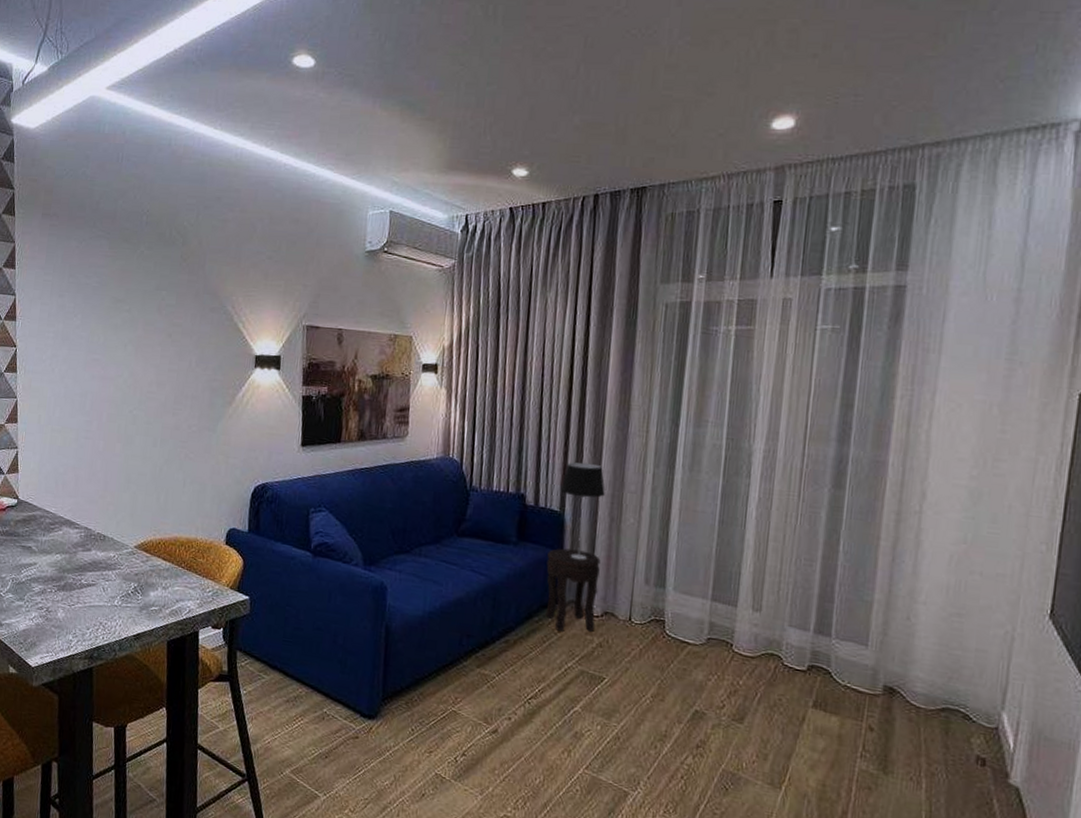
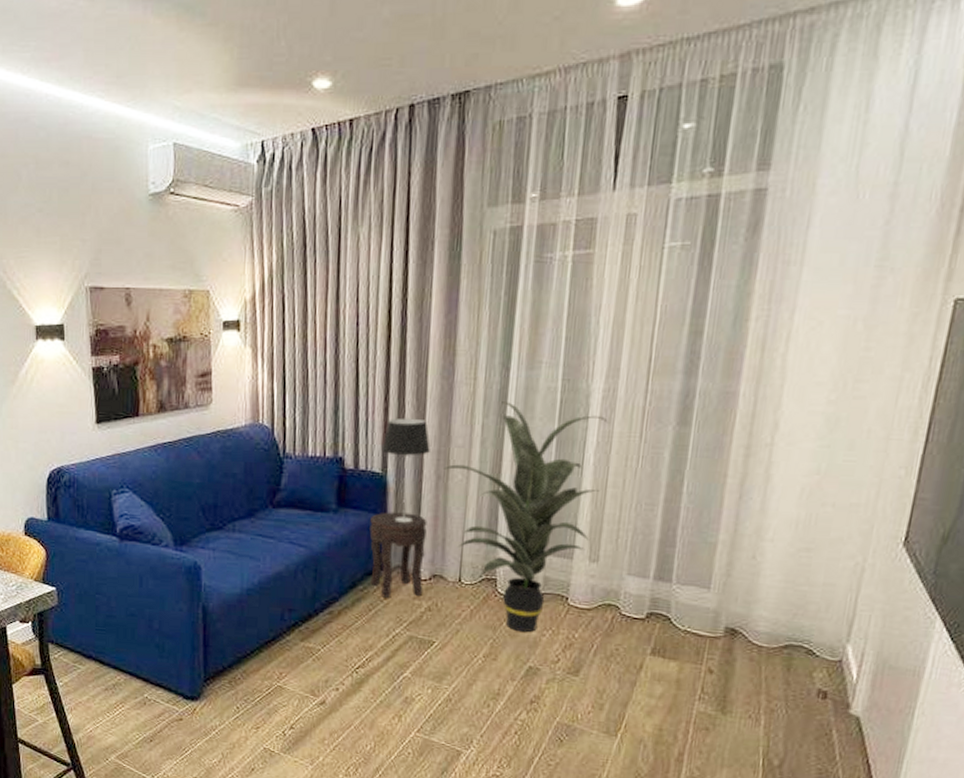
indoor plant: none [617,454,769,676] -> present [444,401,608,633]

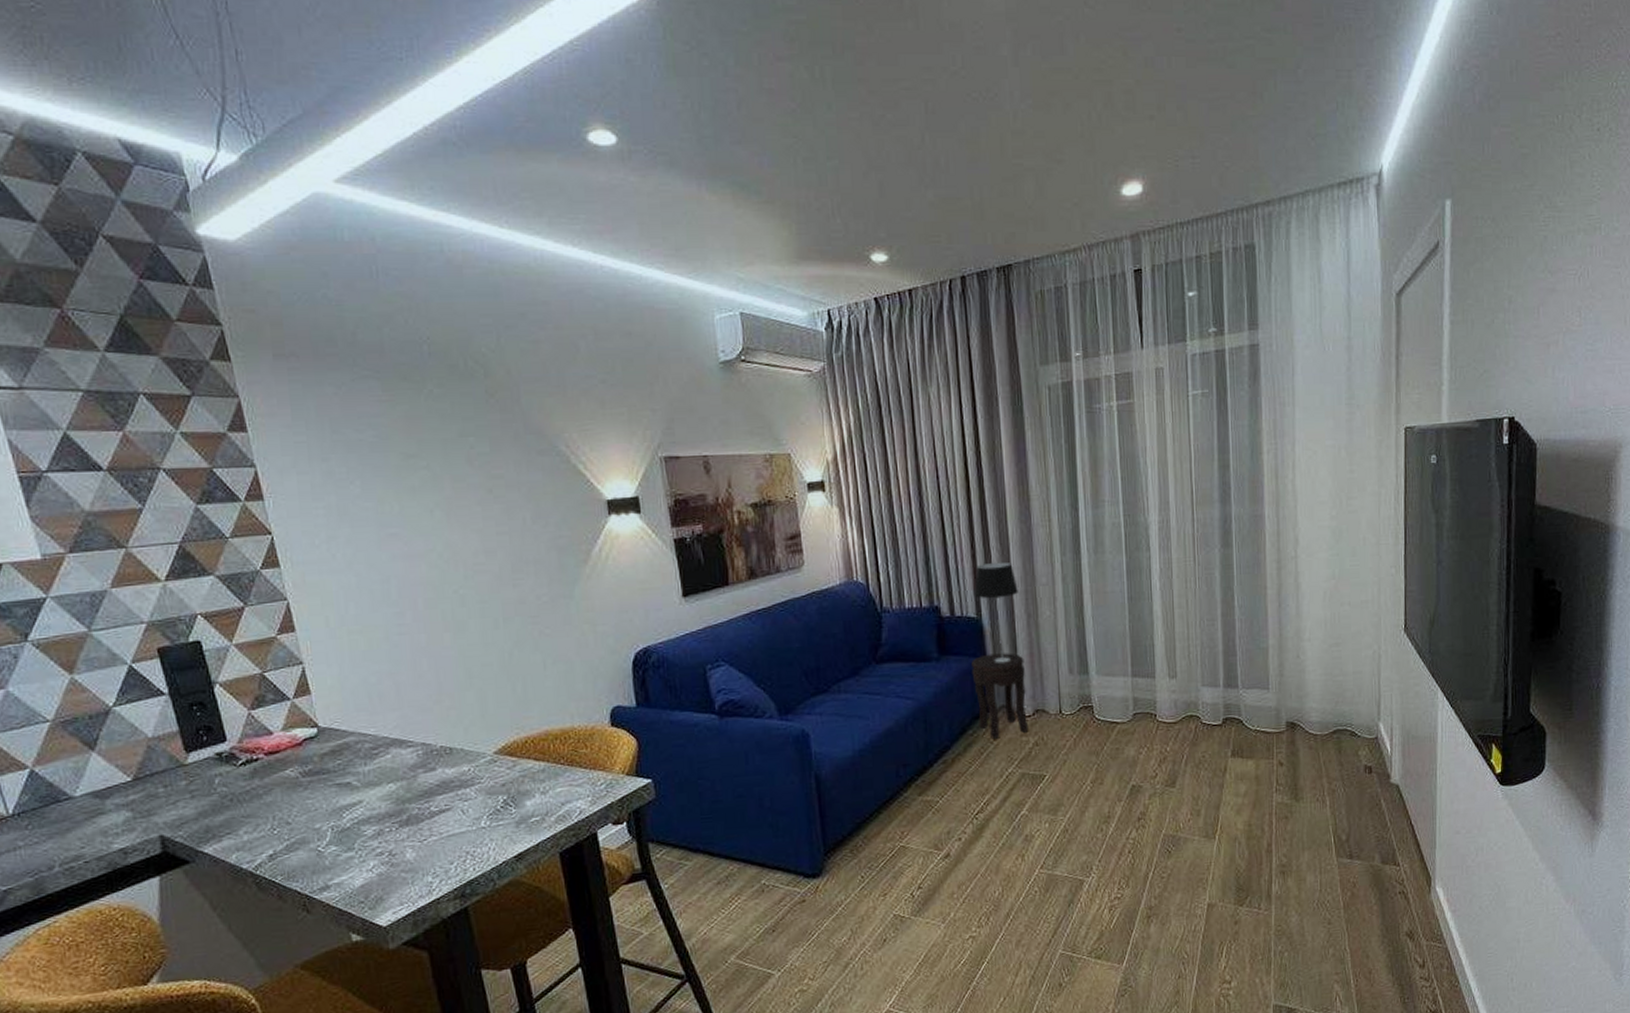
indoor plant: present [444,401,608,633] -> none [1033,539,1169,754]

